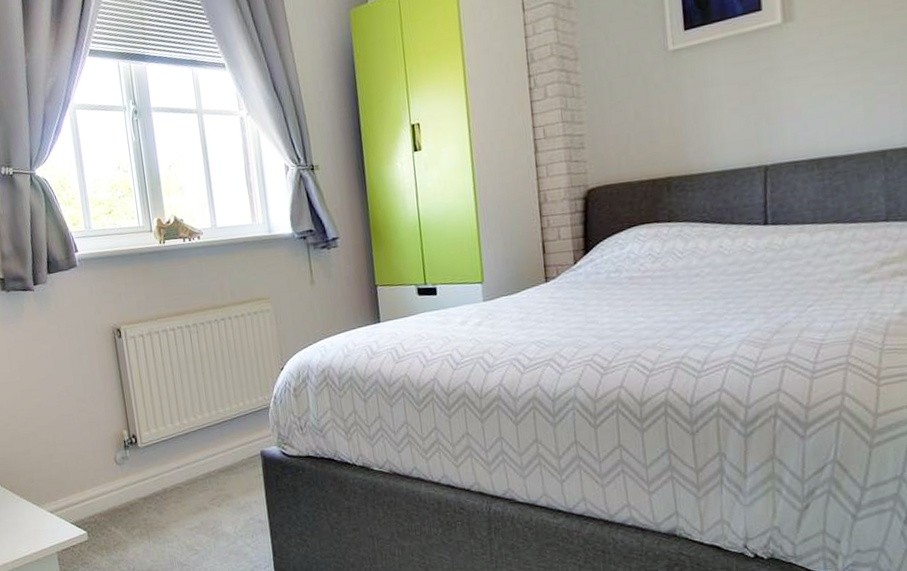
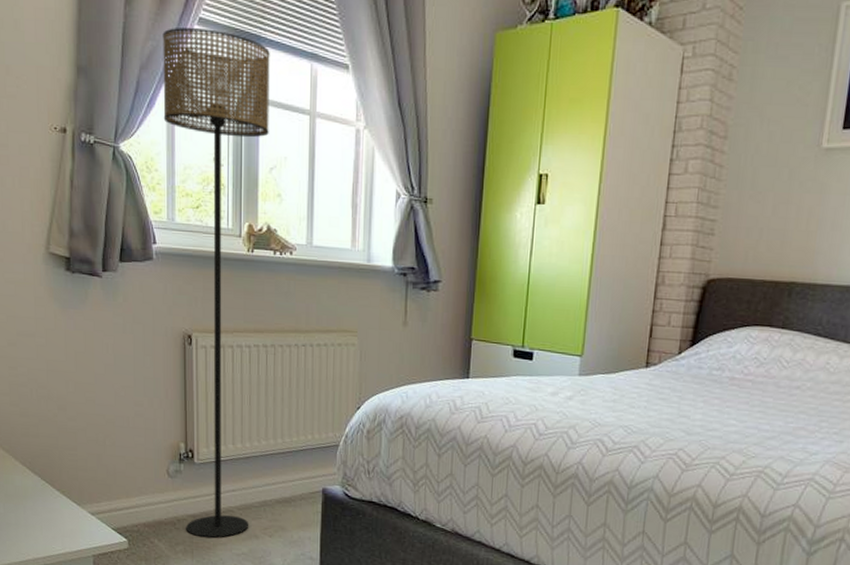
floor lamp: none [60,57,198,518] -> present [163,27,270,538]

